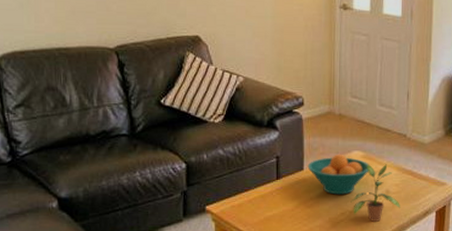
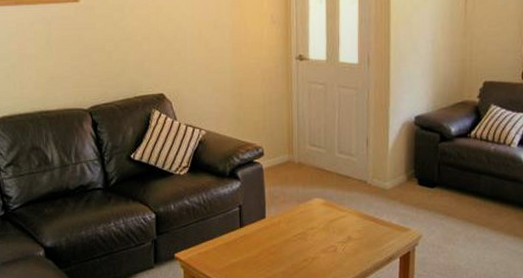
fruit bowl: present [307,154,369,195] -> none [269,201,330,242]
potted plant: present [351,164,400,222] -> none [313,211,363,268]

